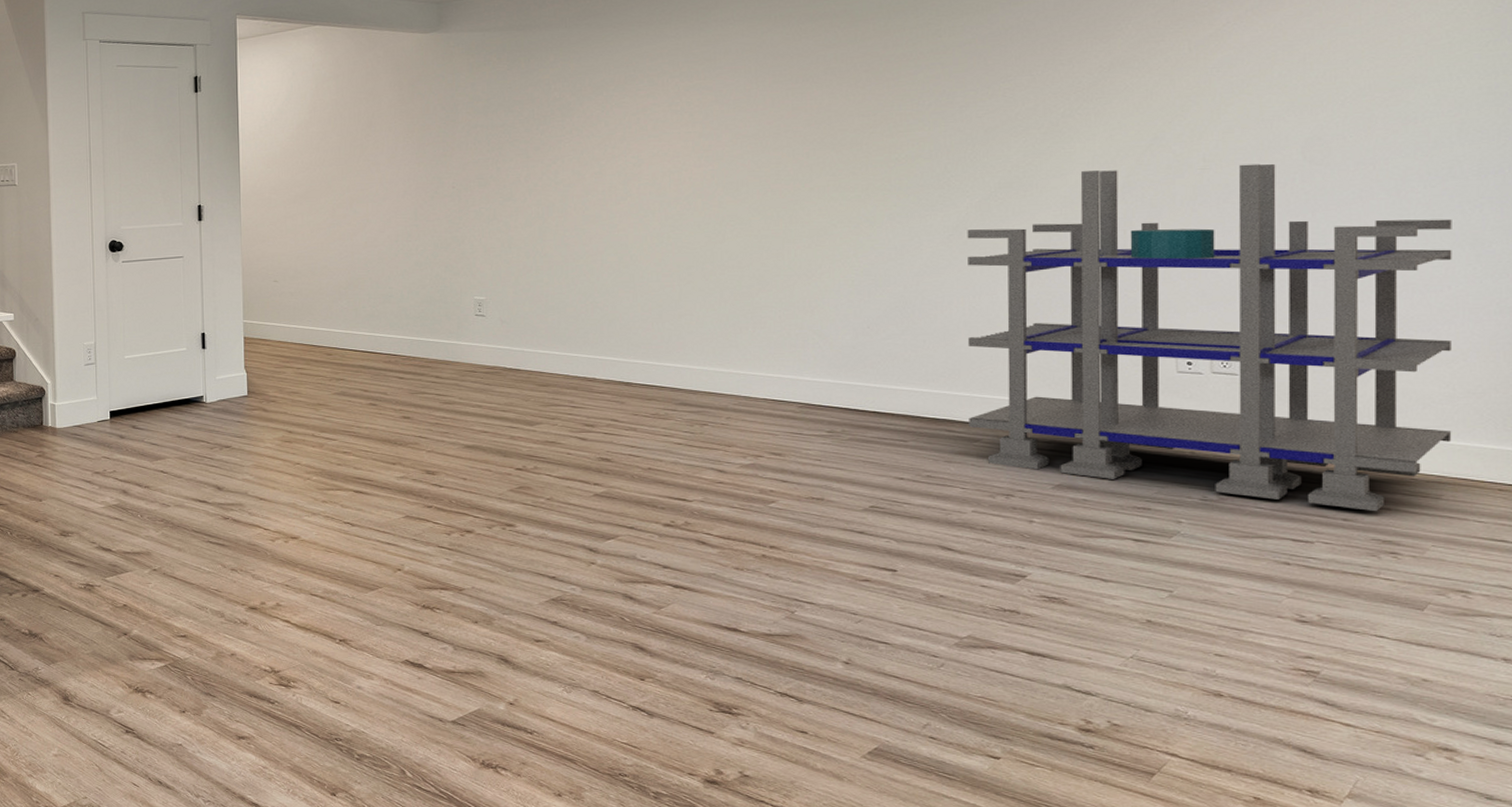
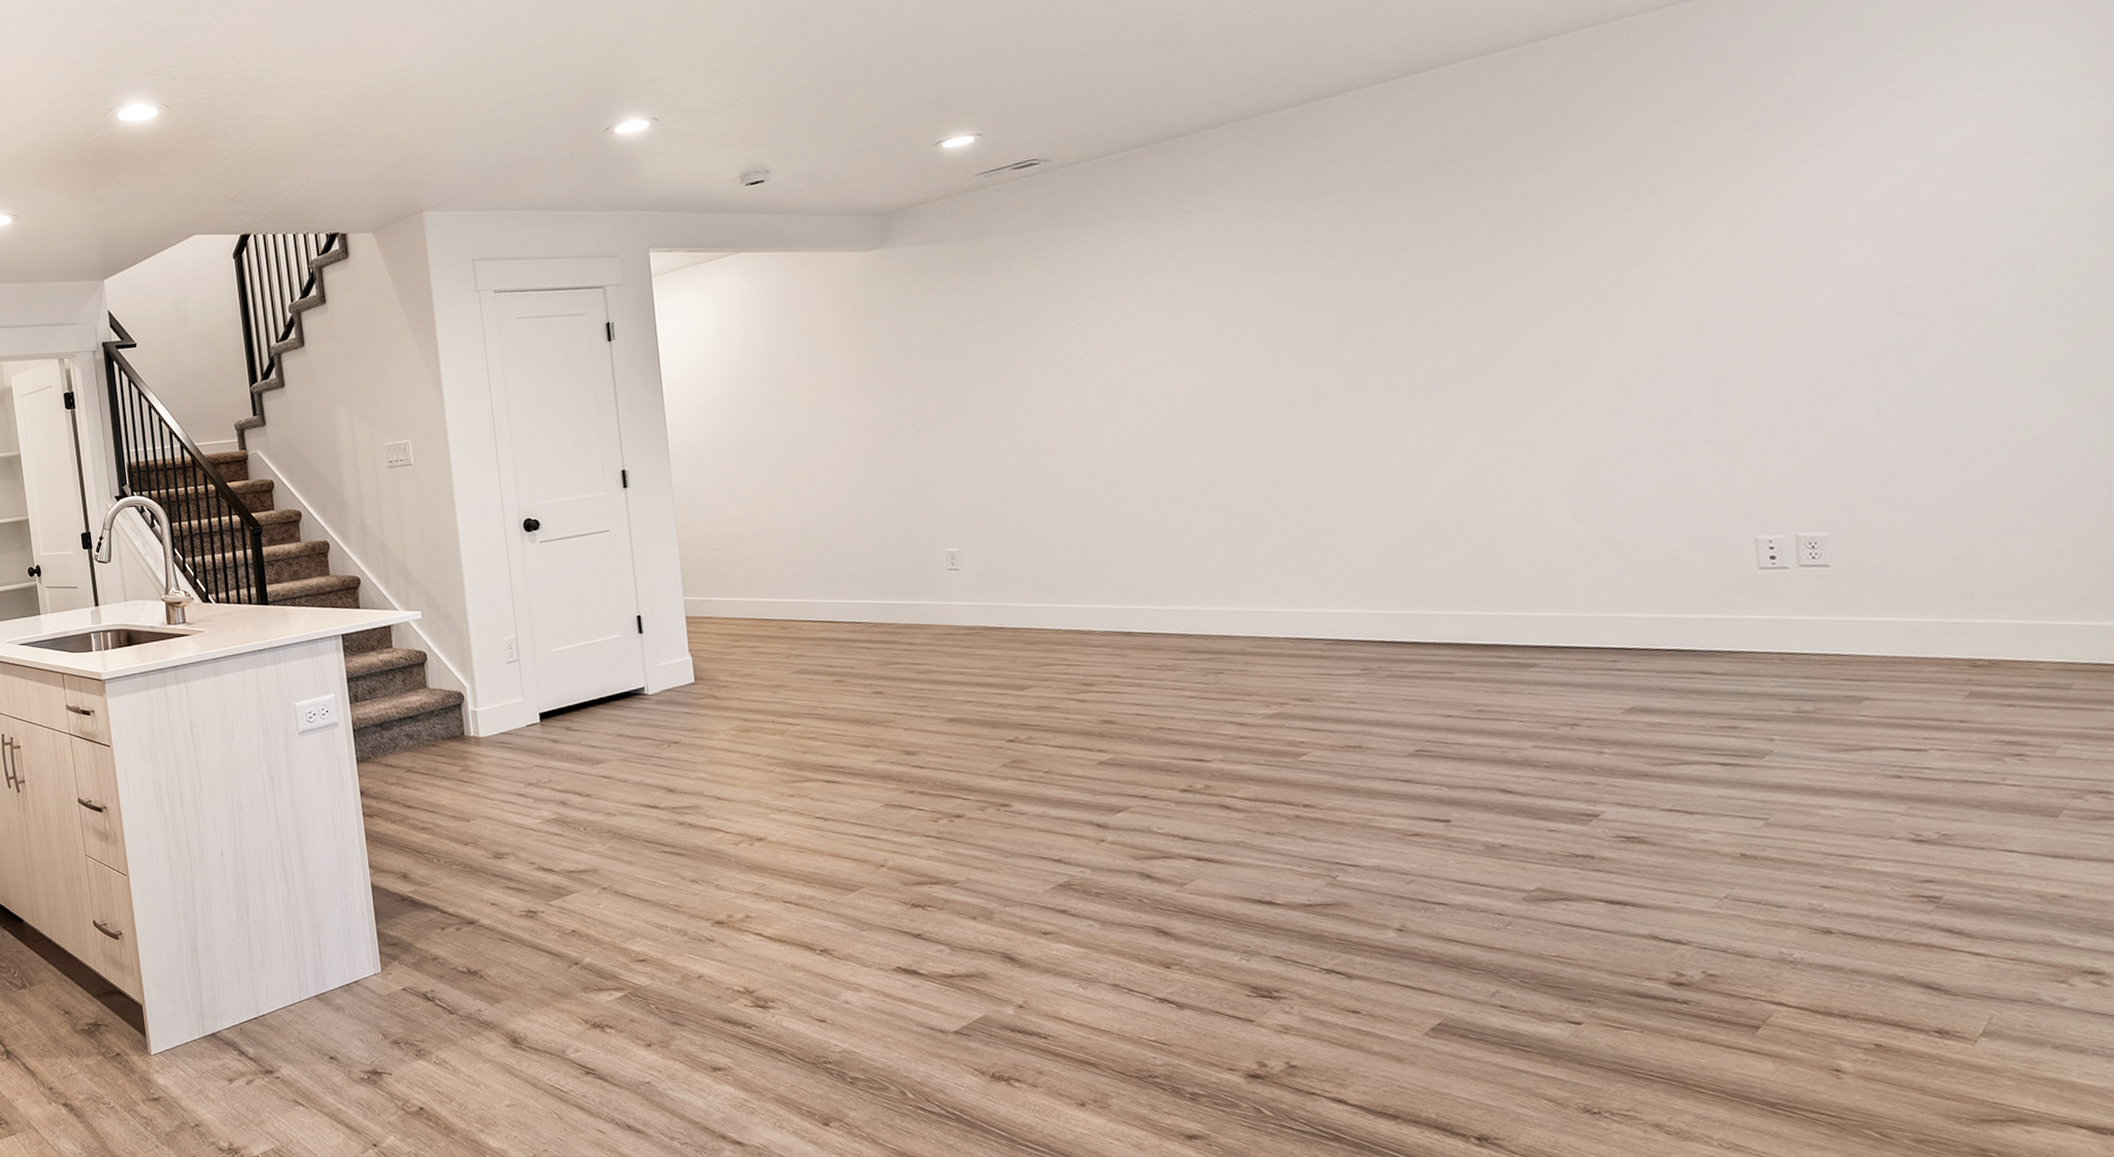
shelving unit: present [967,164,1452,511] -> none [1507,320,2081,709]

